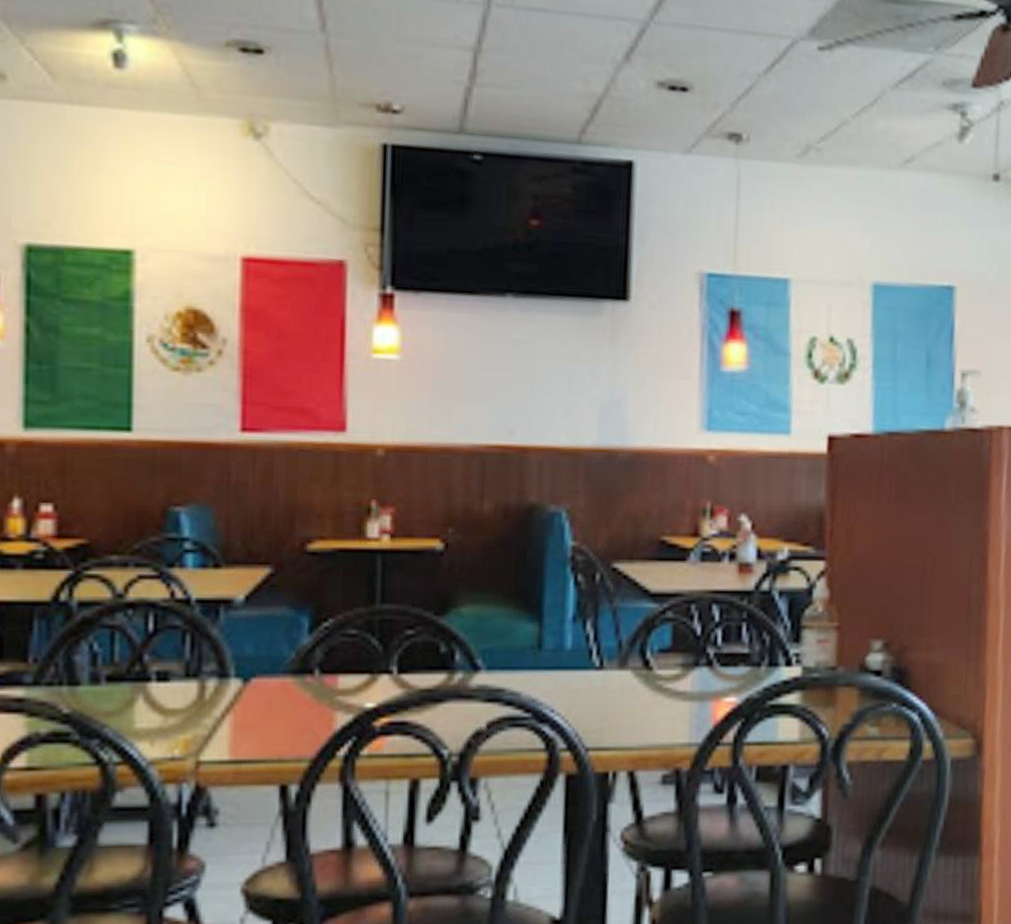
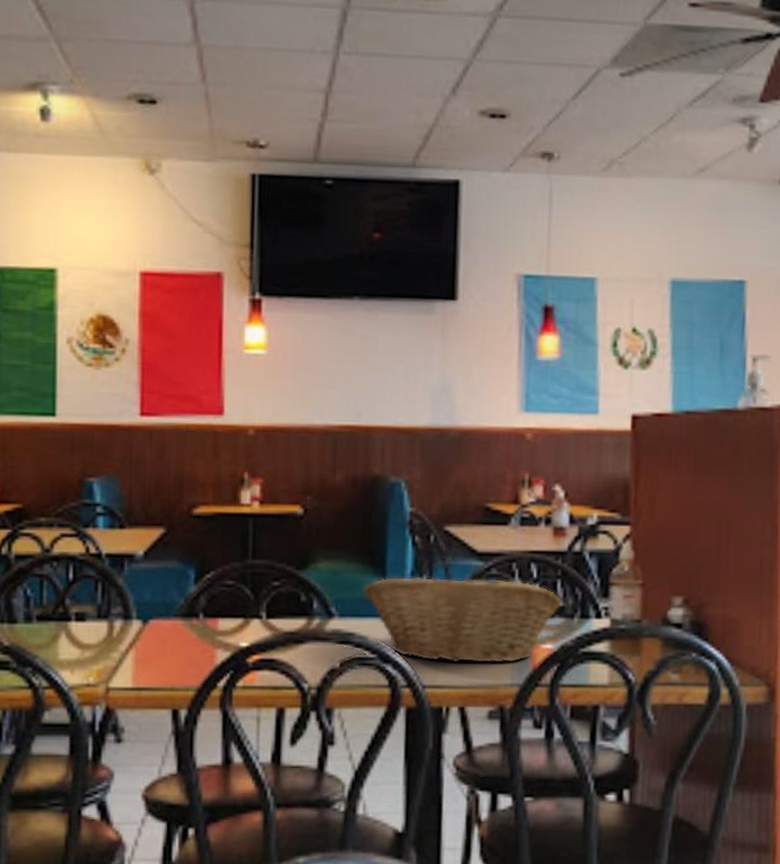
fruit basket: none [515,621,747,721] -> present [363,576,562,664]

